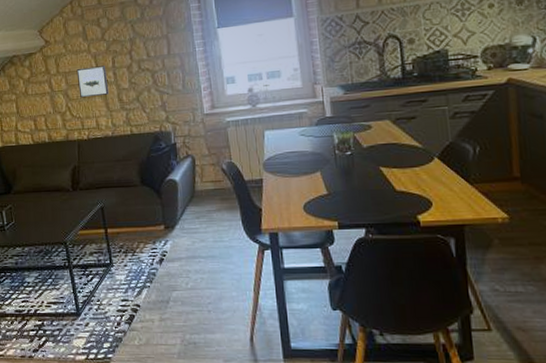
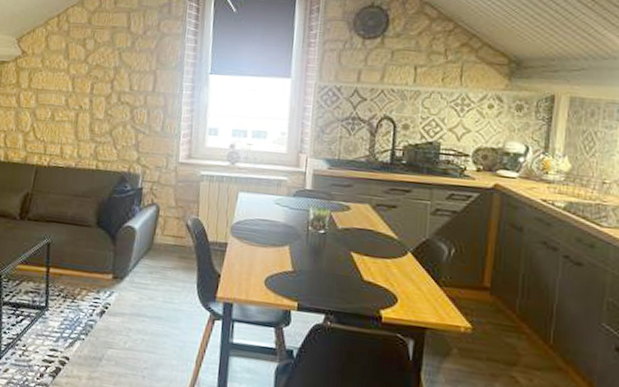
wall art: present [76,65,109,98] -> none [48,87,83,122]

